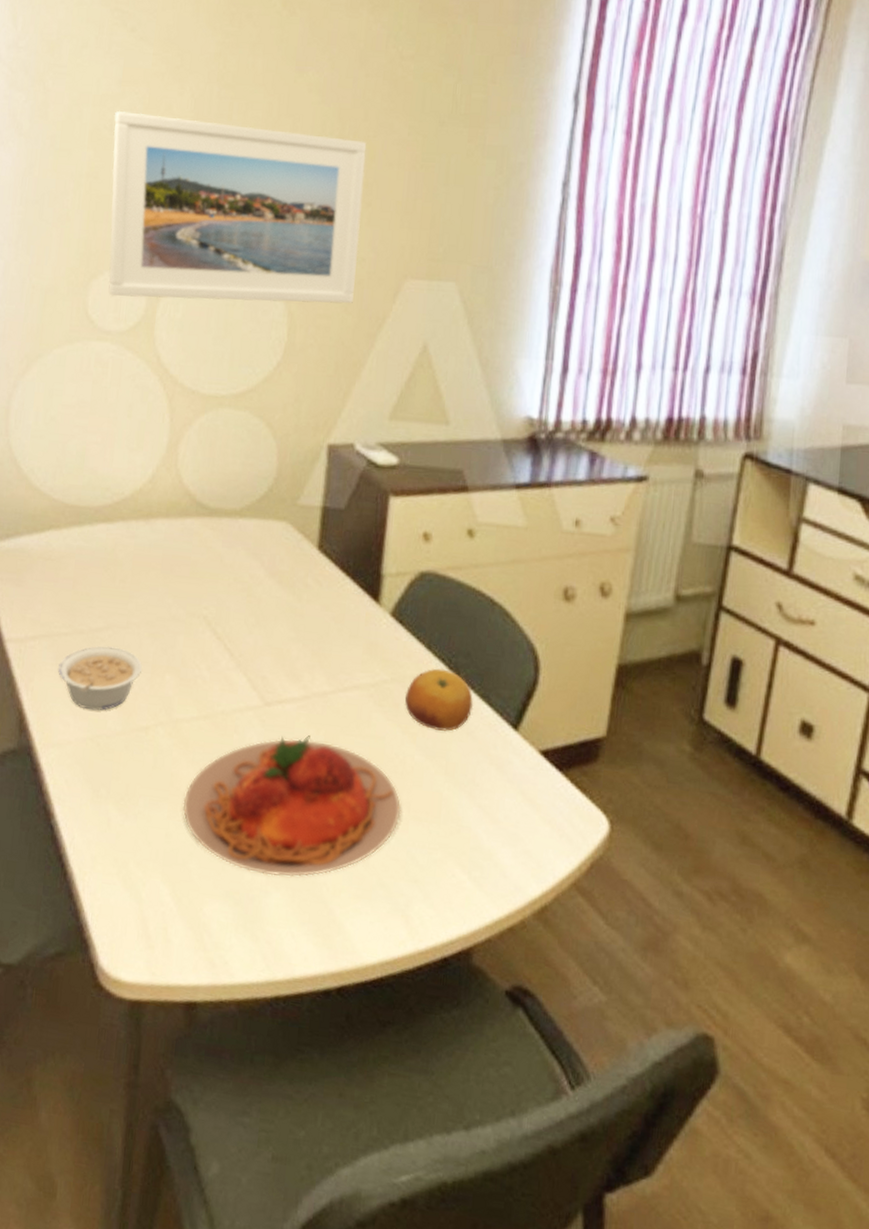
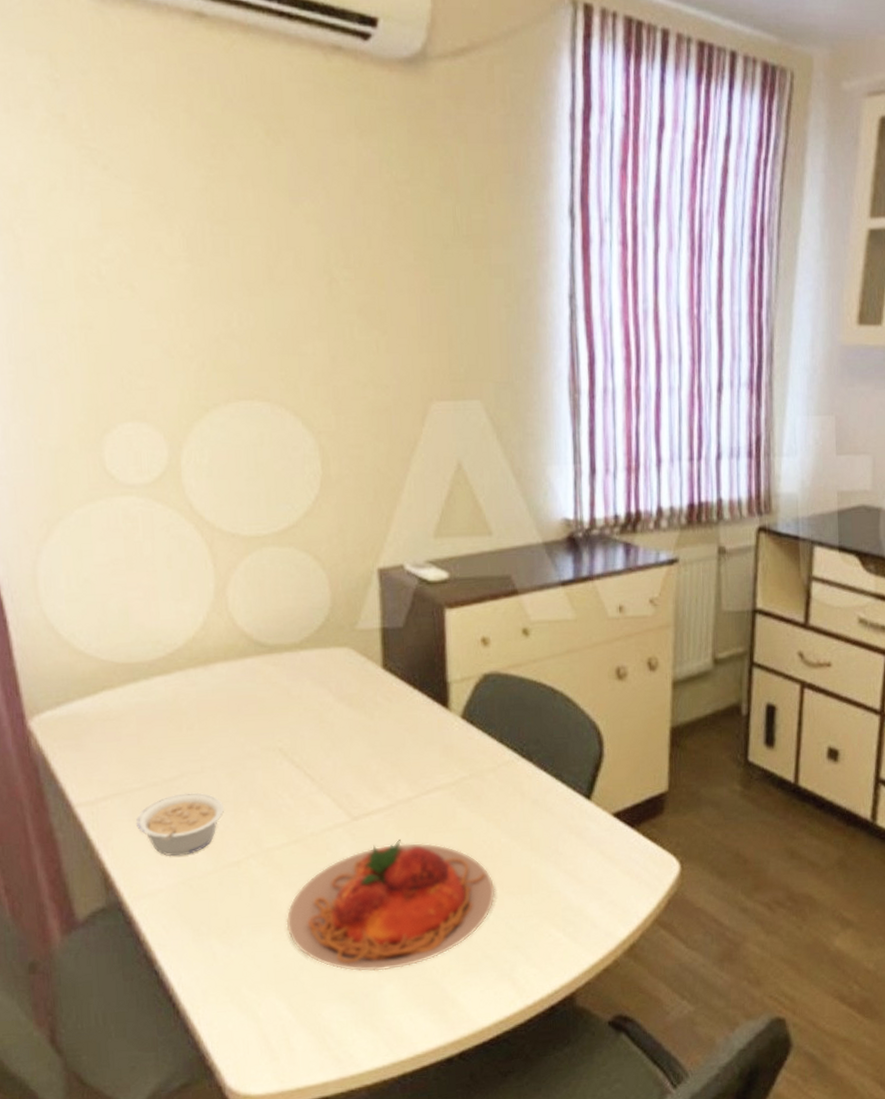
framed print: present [108,110,367,304] -> none [99,255,383,449]
fruit: present [404,668,474,731] -> none [484,757,549,813]

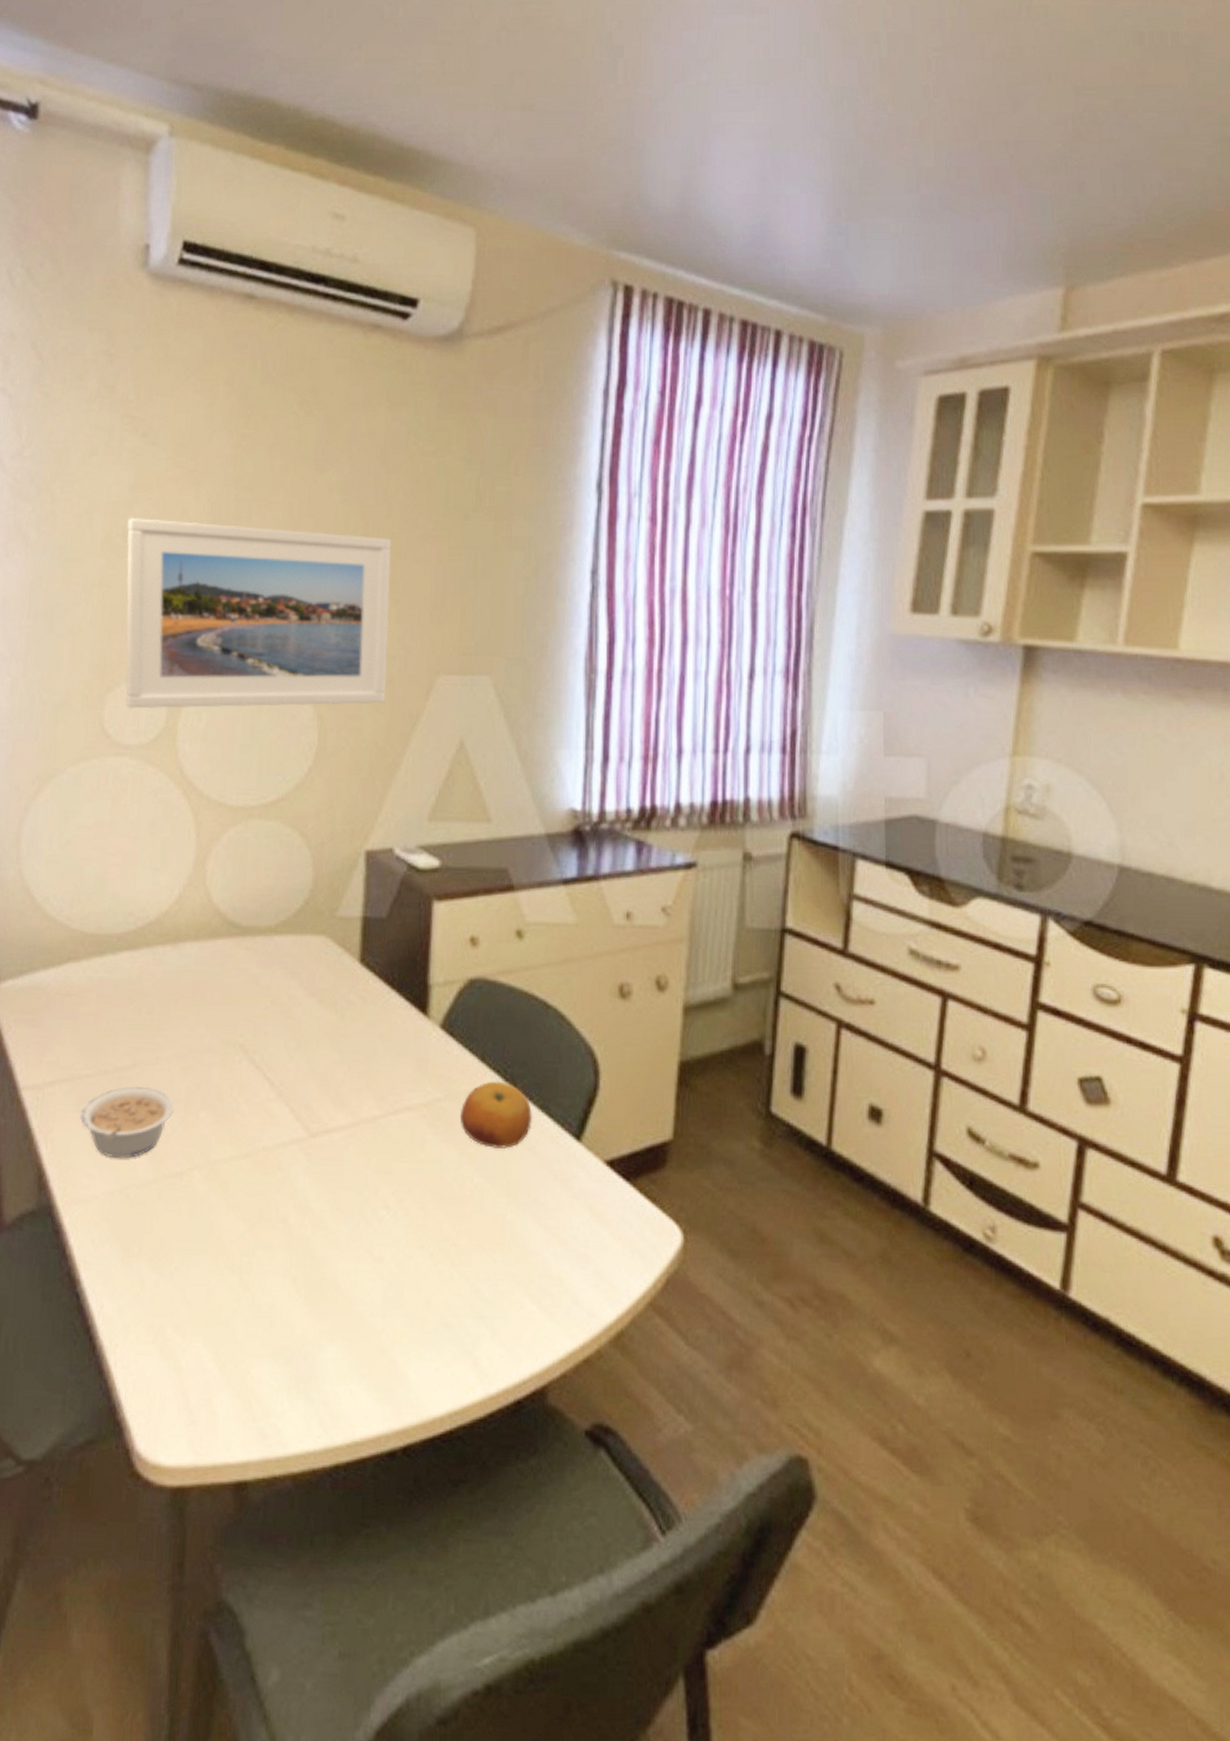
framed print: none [99,255,383,449] -> present [125,517,392,709]
plate: present [286,840,495,972] -> none [224,1166,463,1327]
fruit: none [484,757,549,813] -> present [459,1081,533,1148]

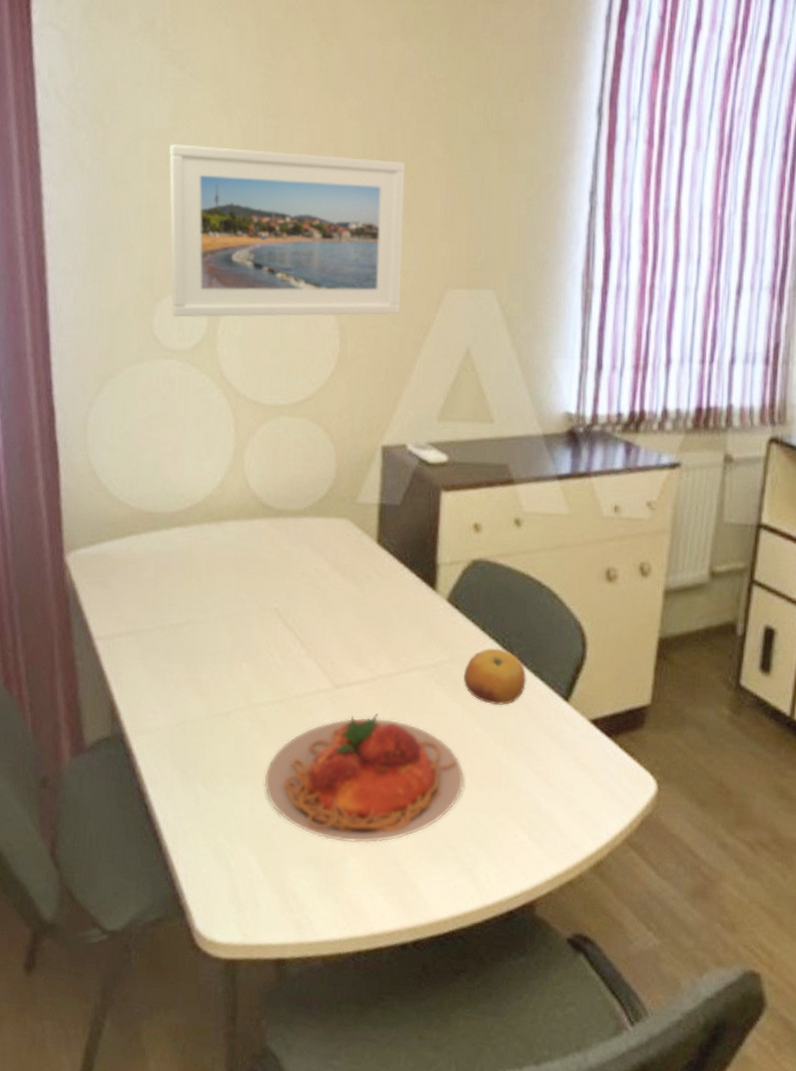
legume: present [79,1086,174,1159] -> none [143,639,221,699]
plate: none [224,1166,463,1327] -> present [264,714,465,843]

